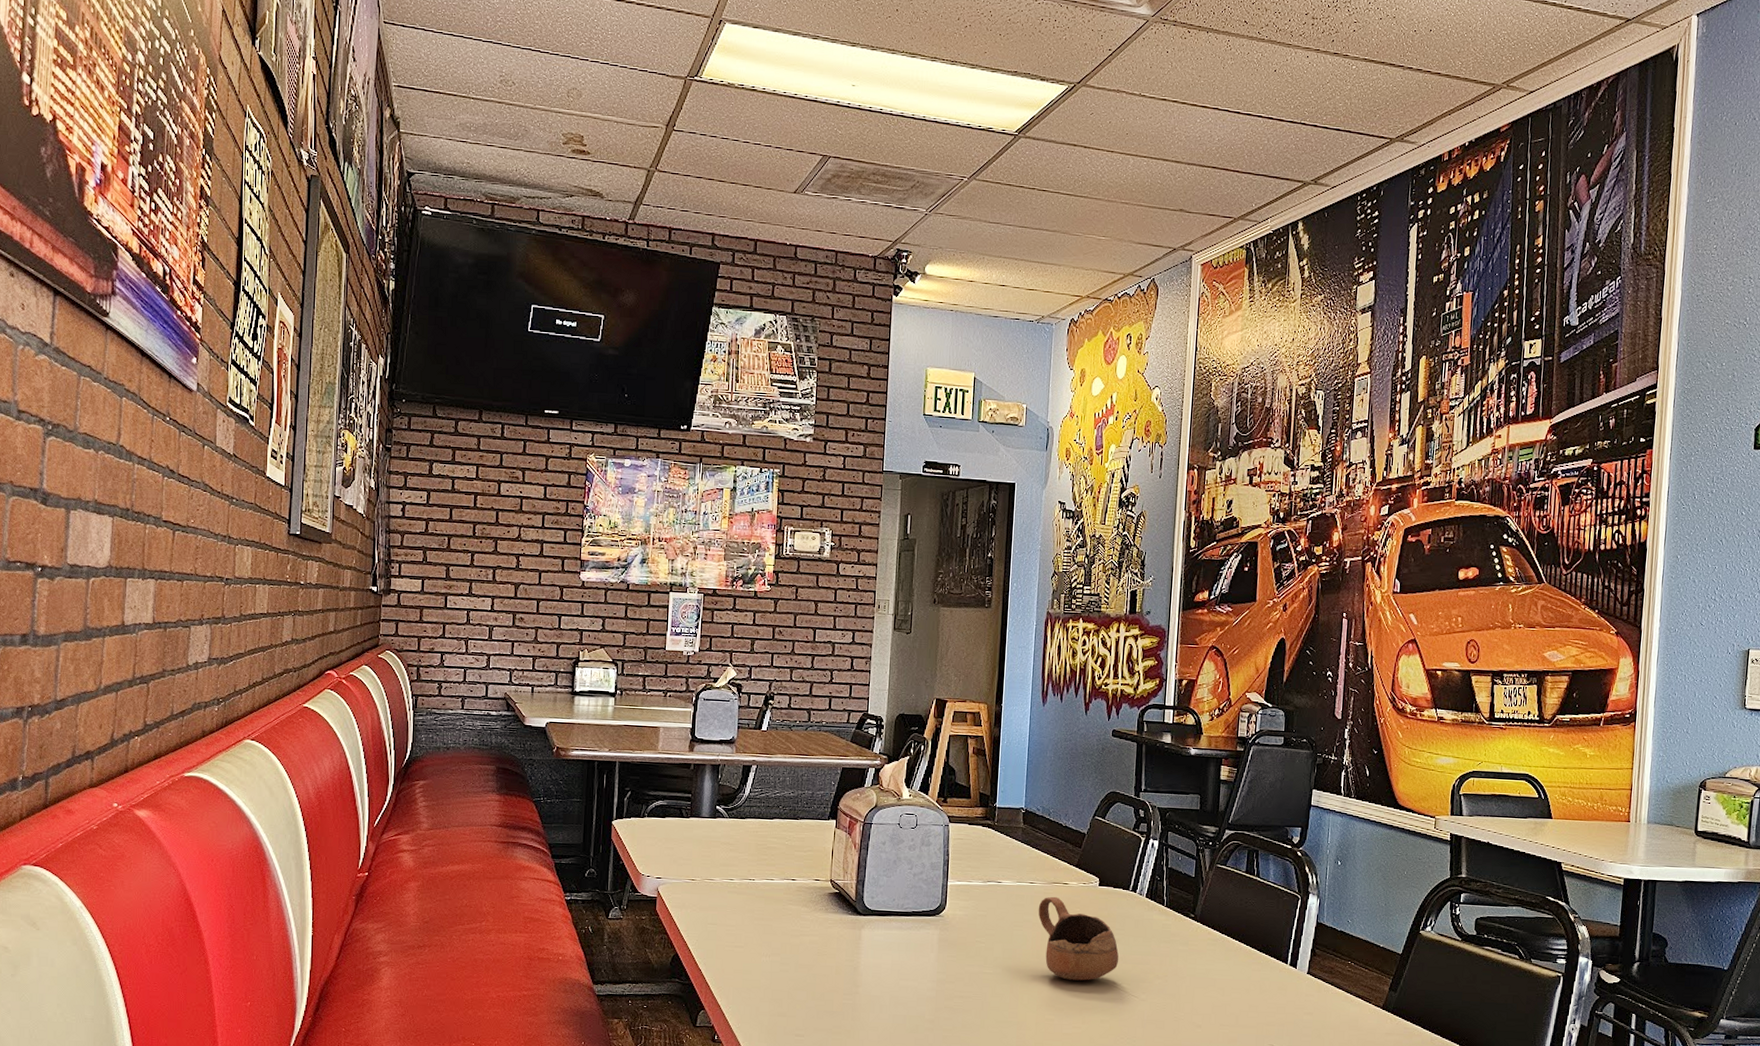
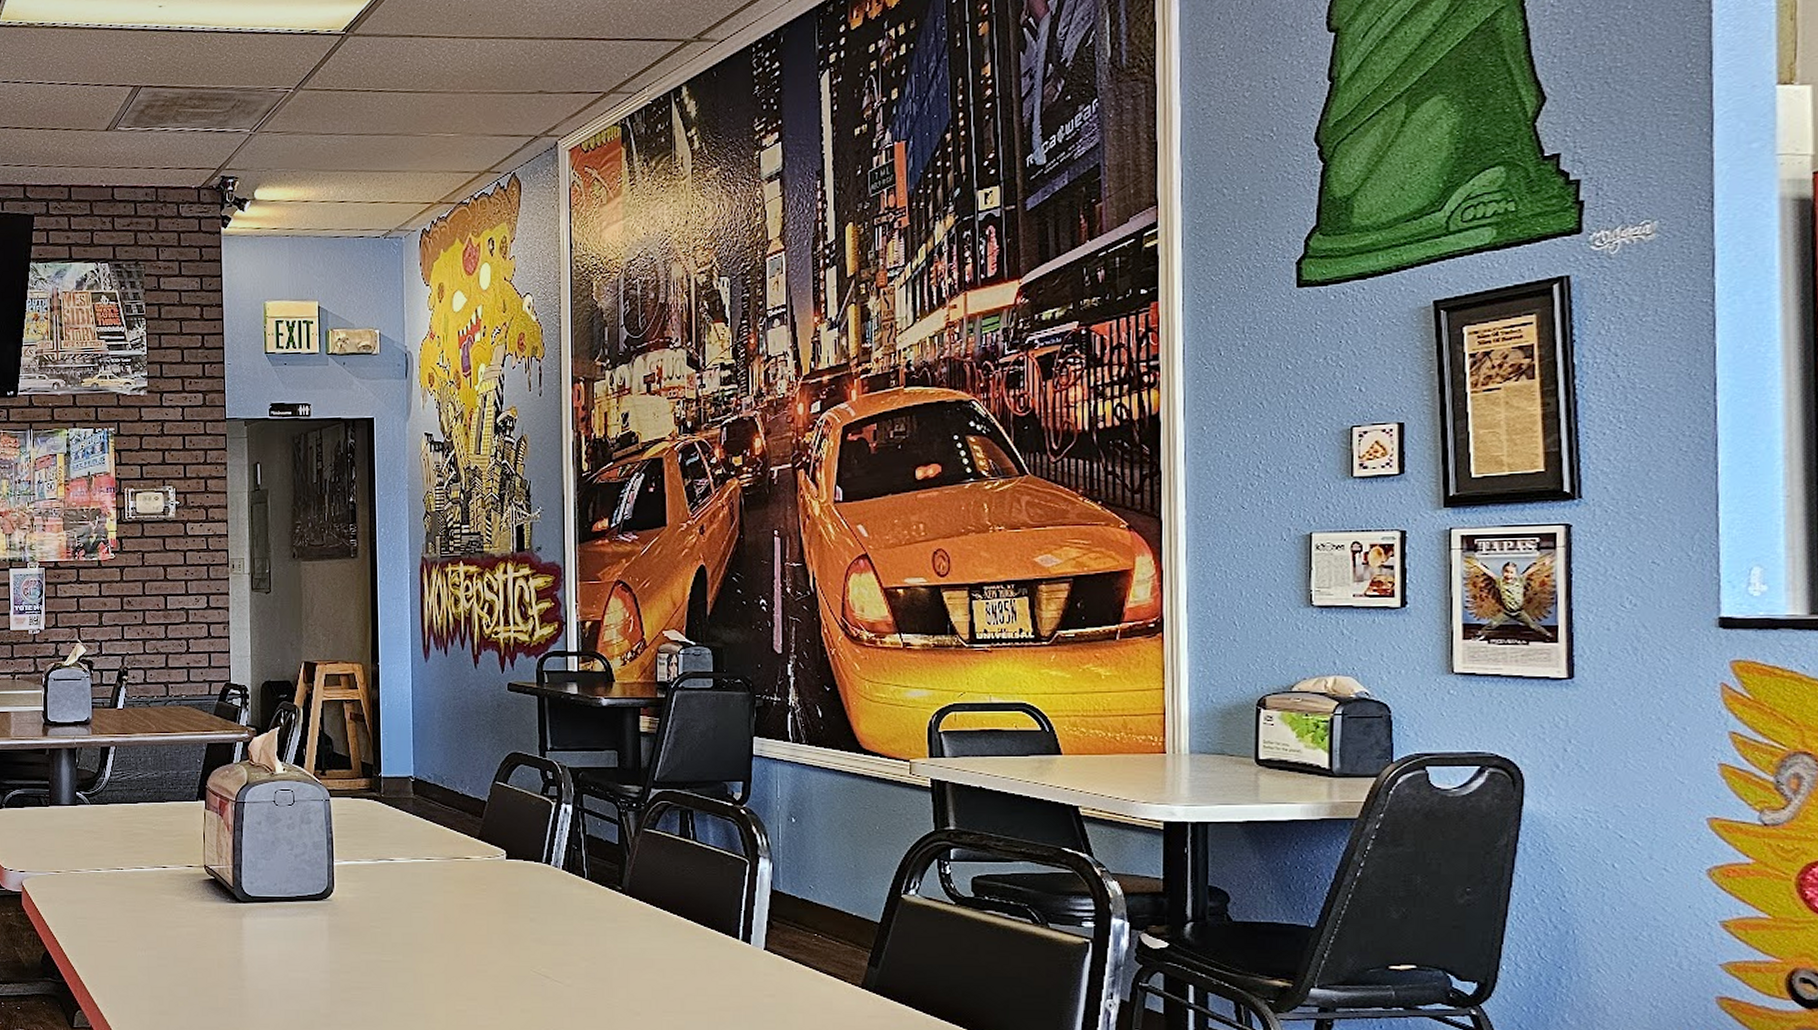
cup: present [1038,896,1119,981] -> none [438,873,536,966]

